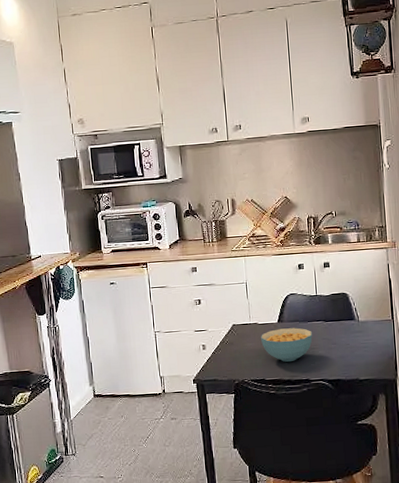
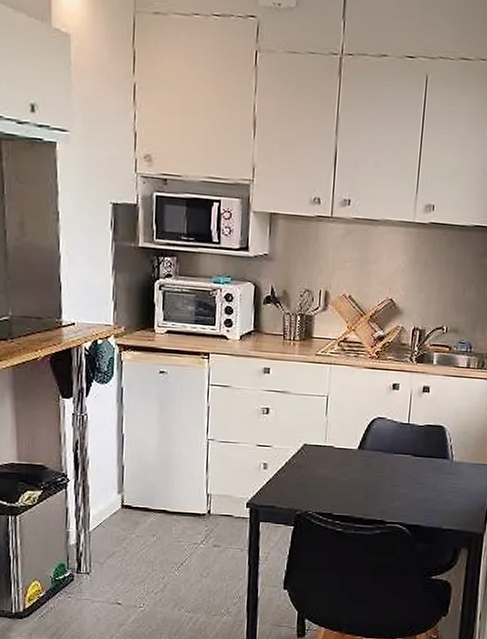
cereal bowl: present [261,327,313,362] -> none [335,457,396,497]

